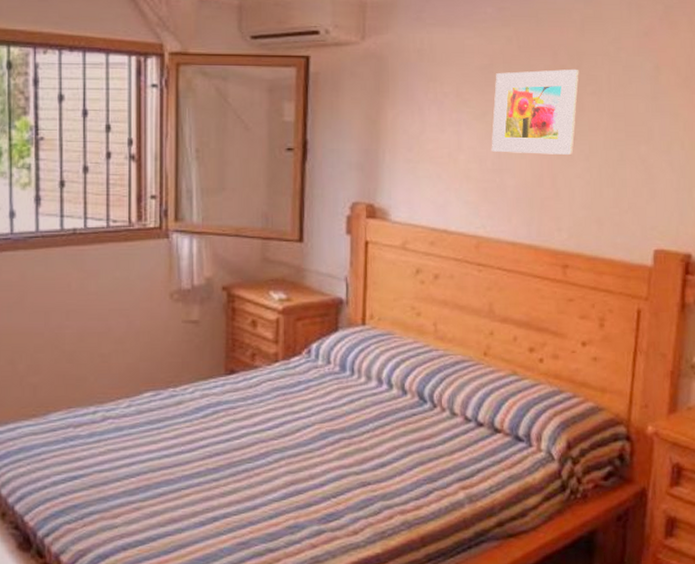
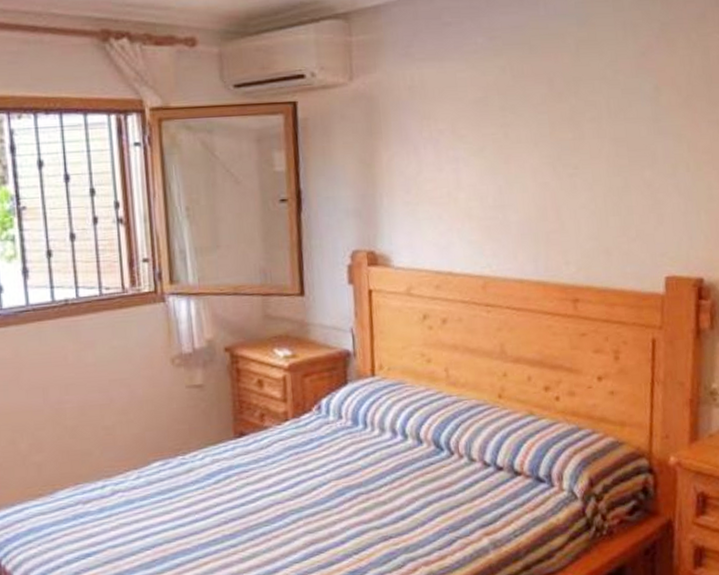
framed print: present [491,69,579,156] -> none [491,96,577,188]

